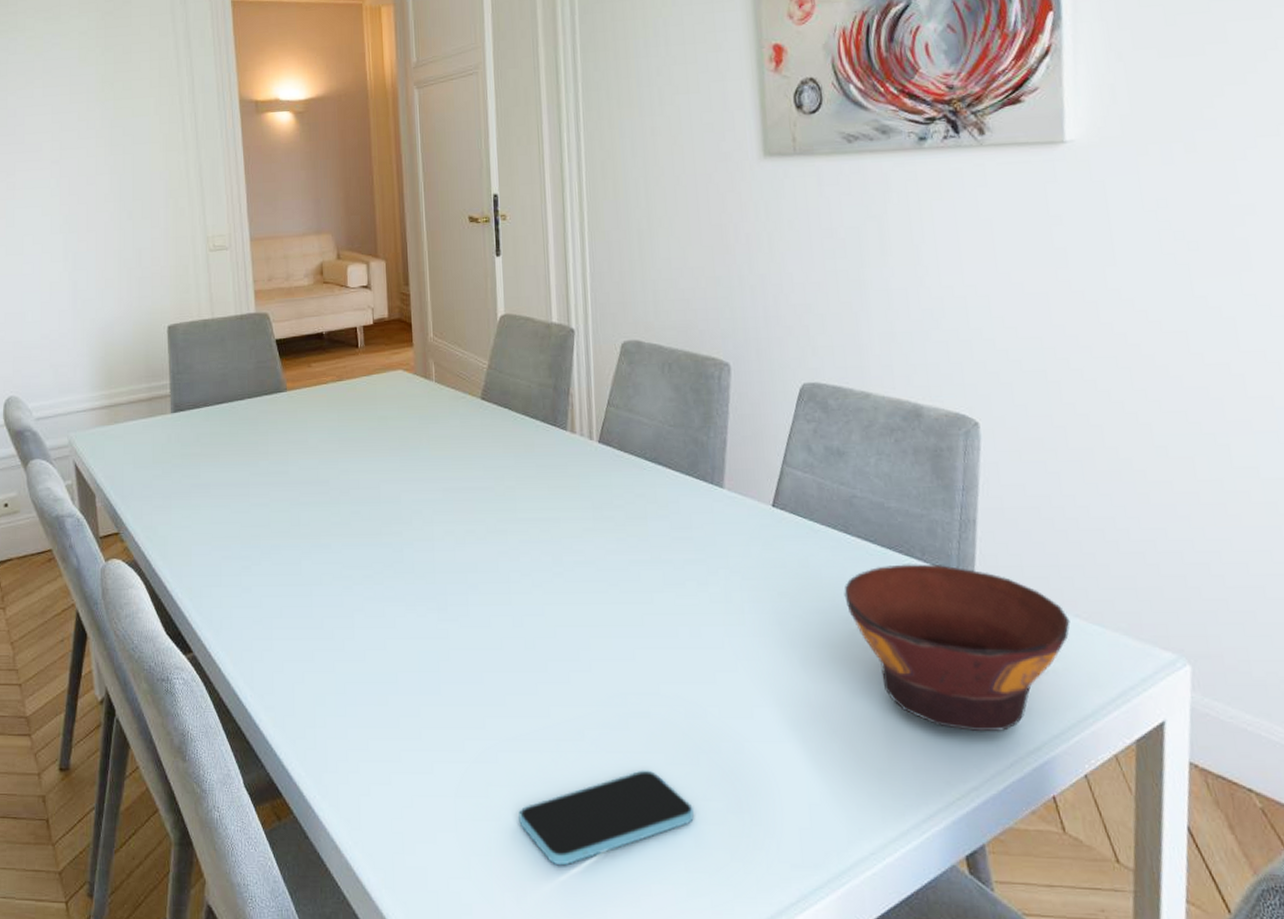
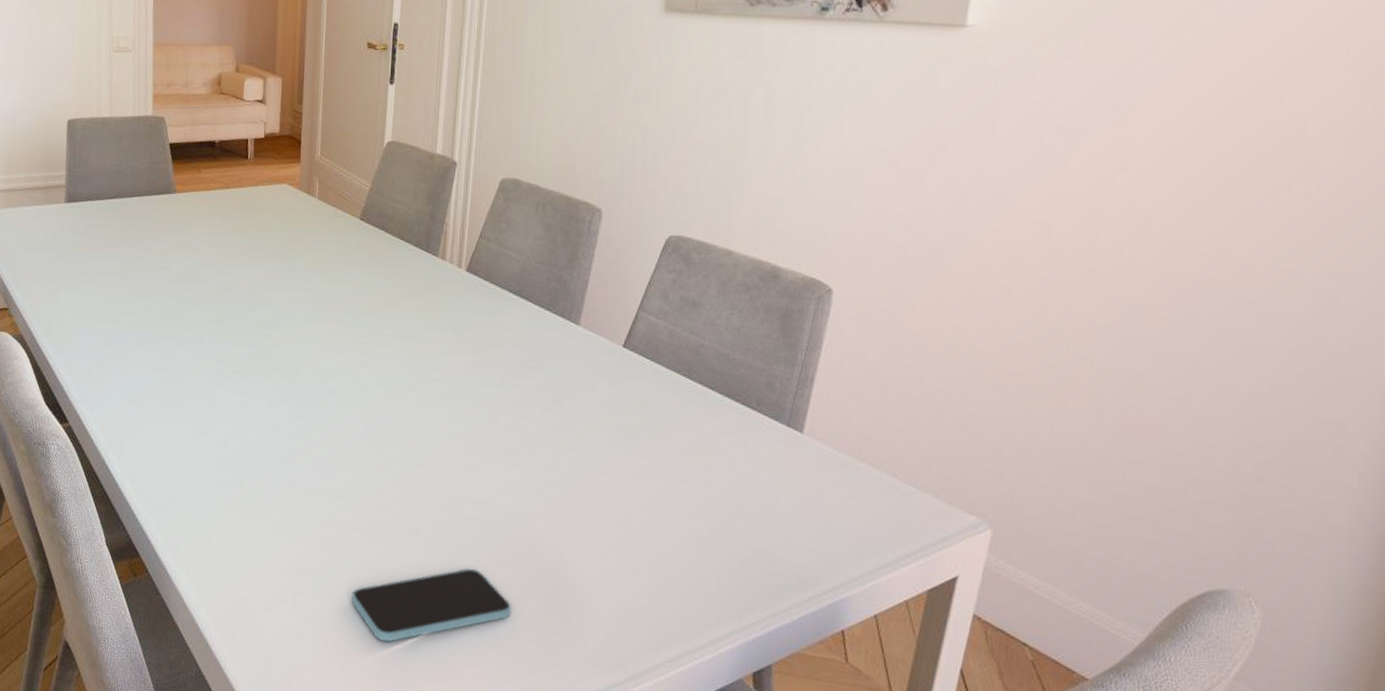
bowl: present [844,564,1070,732] -> none [678,411,886,570]

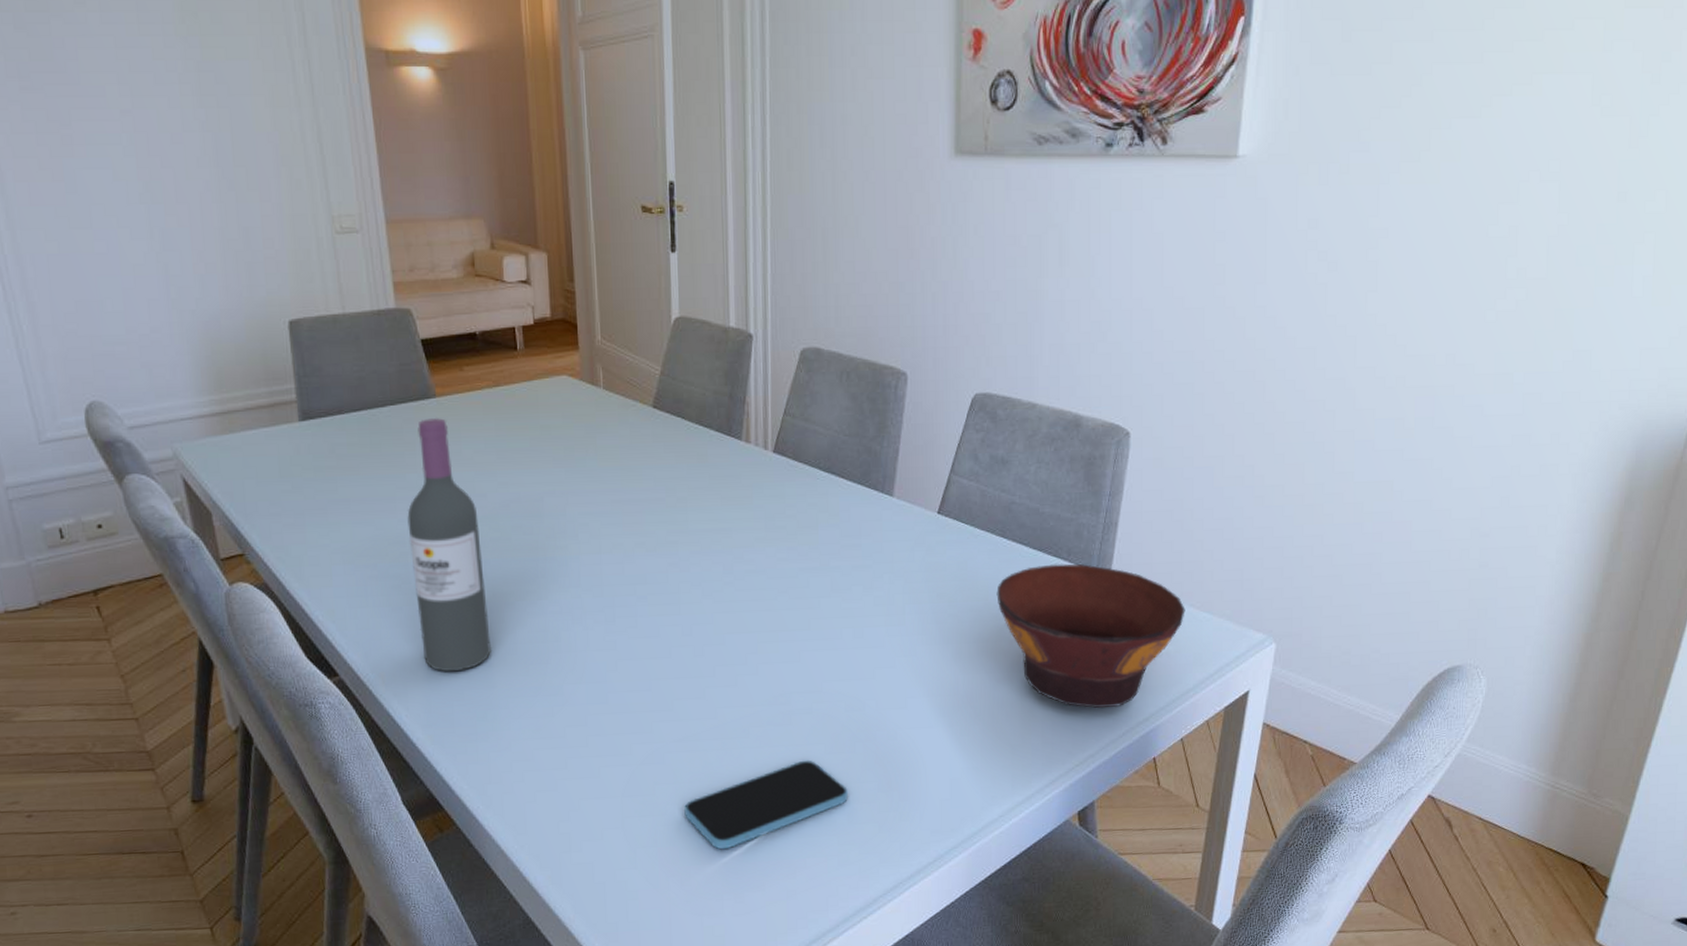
wine bottle: none [139,210,199,434] -> present [407,418,492,672]
bowl: none [678,411,886,570] -> present [996,563,1185,709]

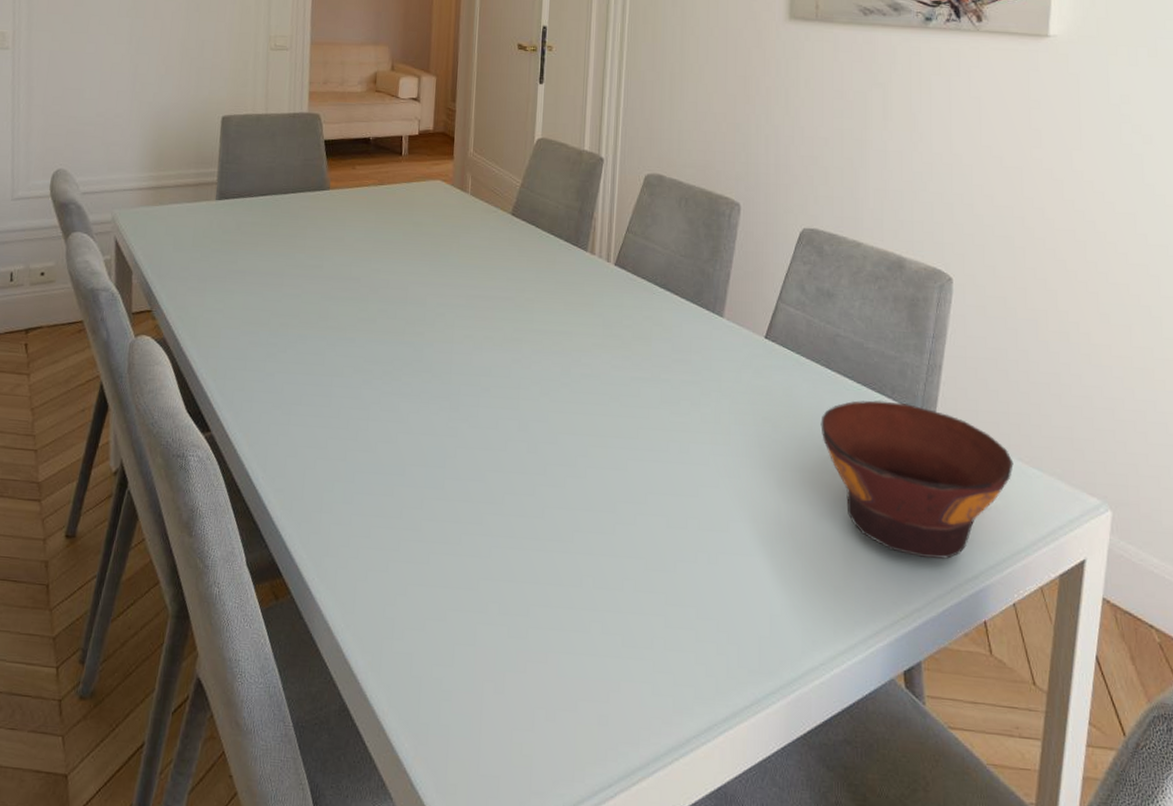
wine bottle: present [407,418,492,672] -> none [286,207,351,441]
smartphone: present [684,760,848,850] -> none [504,573,666,660]

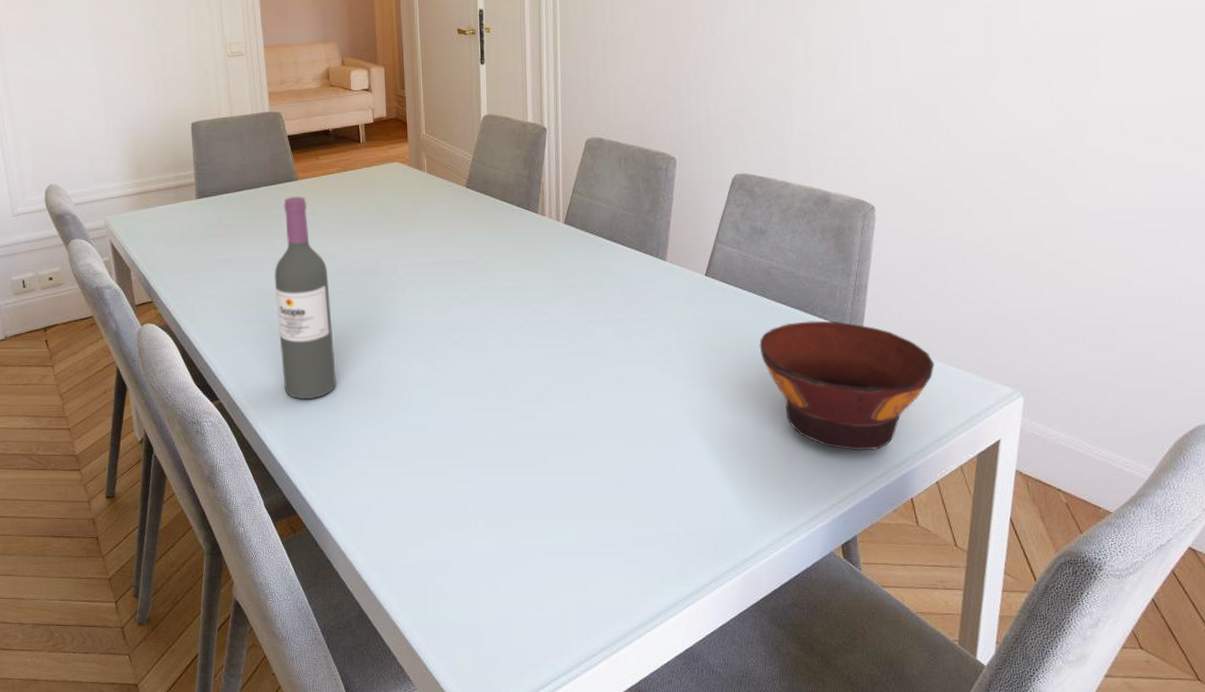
wine bottle: none [286,207,351,441] -> present [274,196,337,400]

